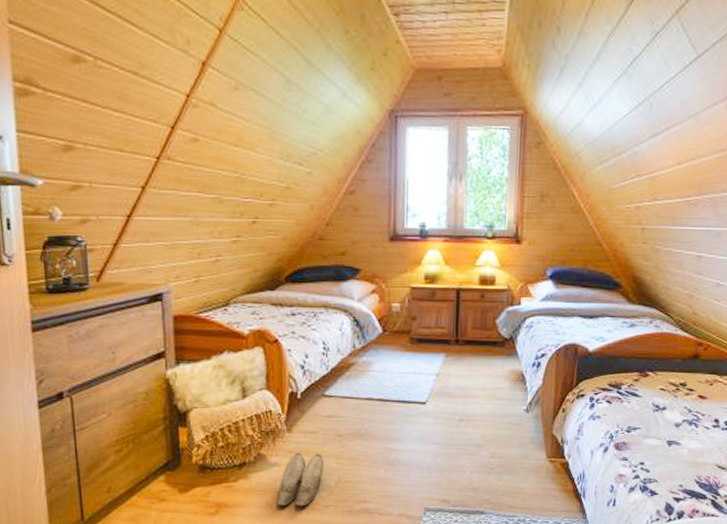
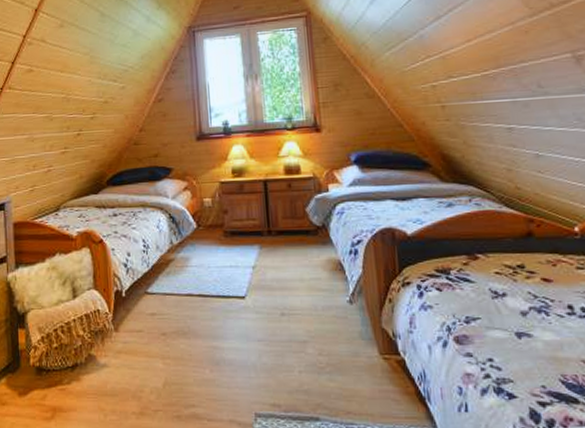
slippers: present [277,452,324,507] -> none [108,352,151,411]

